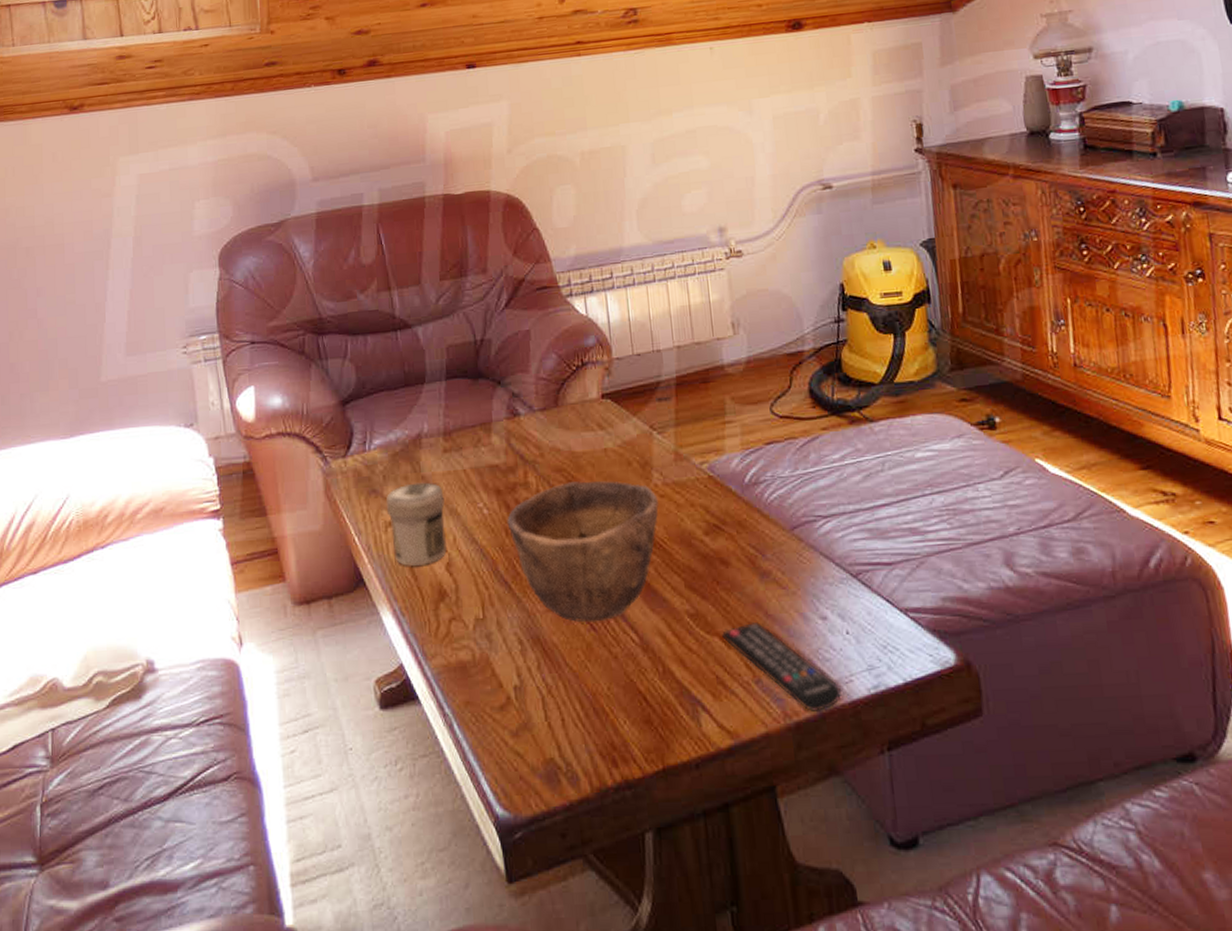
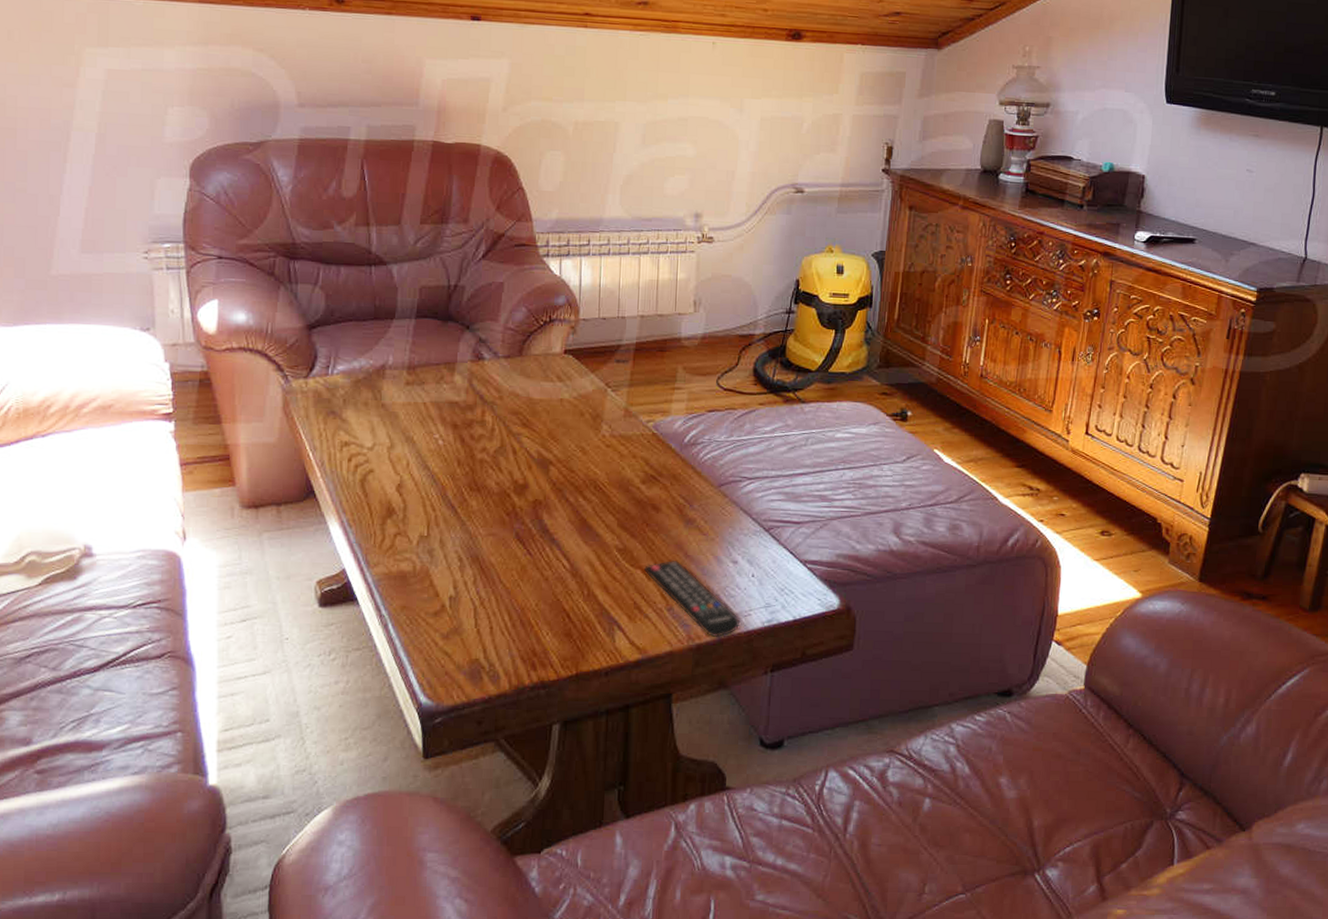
jar: present [387,482,447,566] -> none [344,409,402,484]
bowl: present [507,481,659,623] -> none [460,425,604,548]

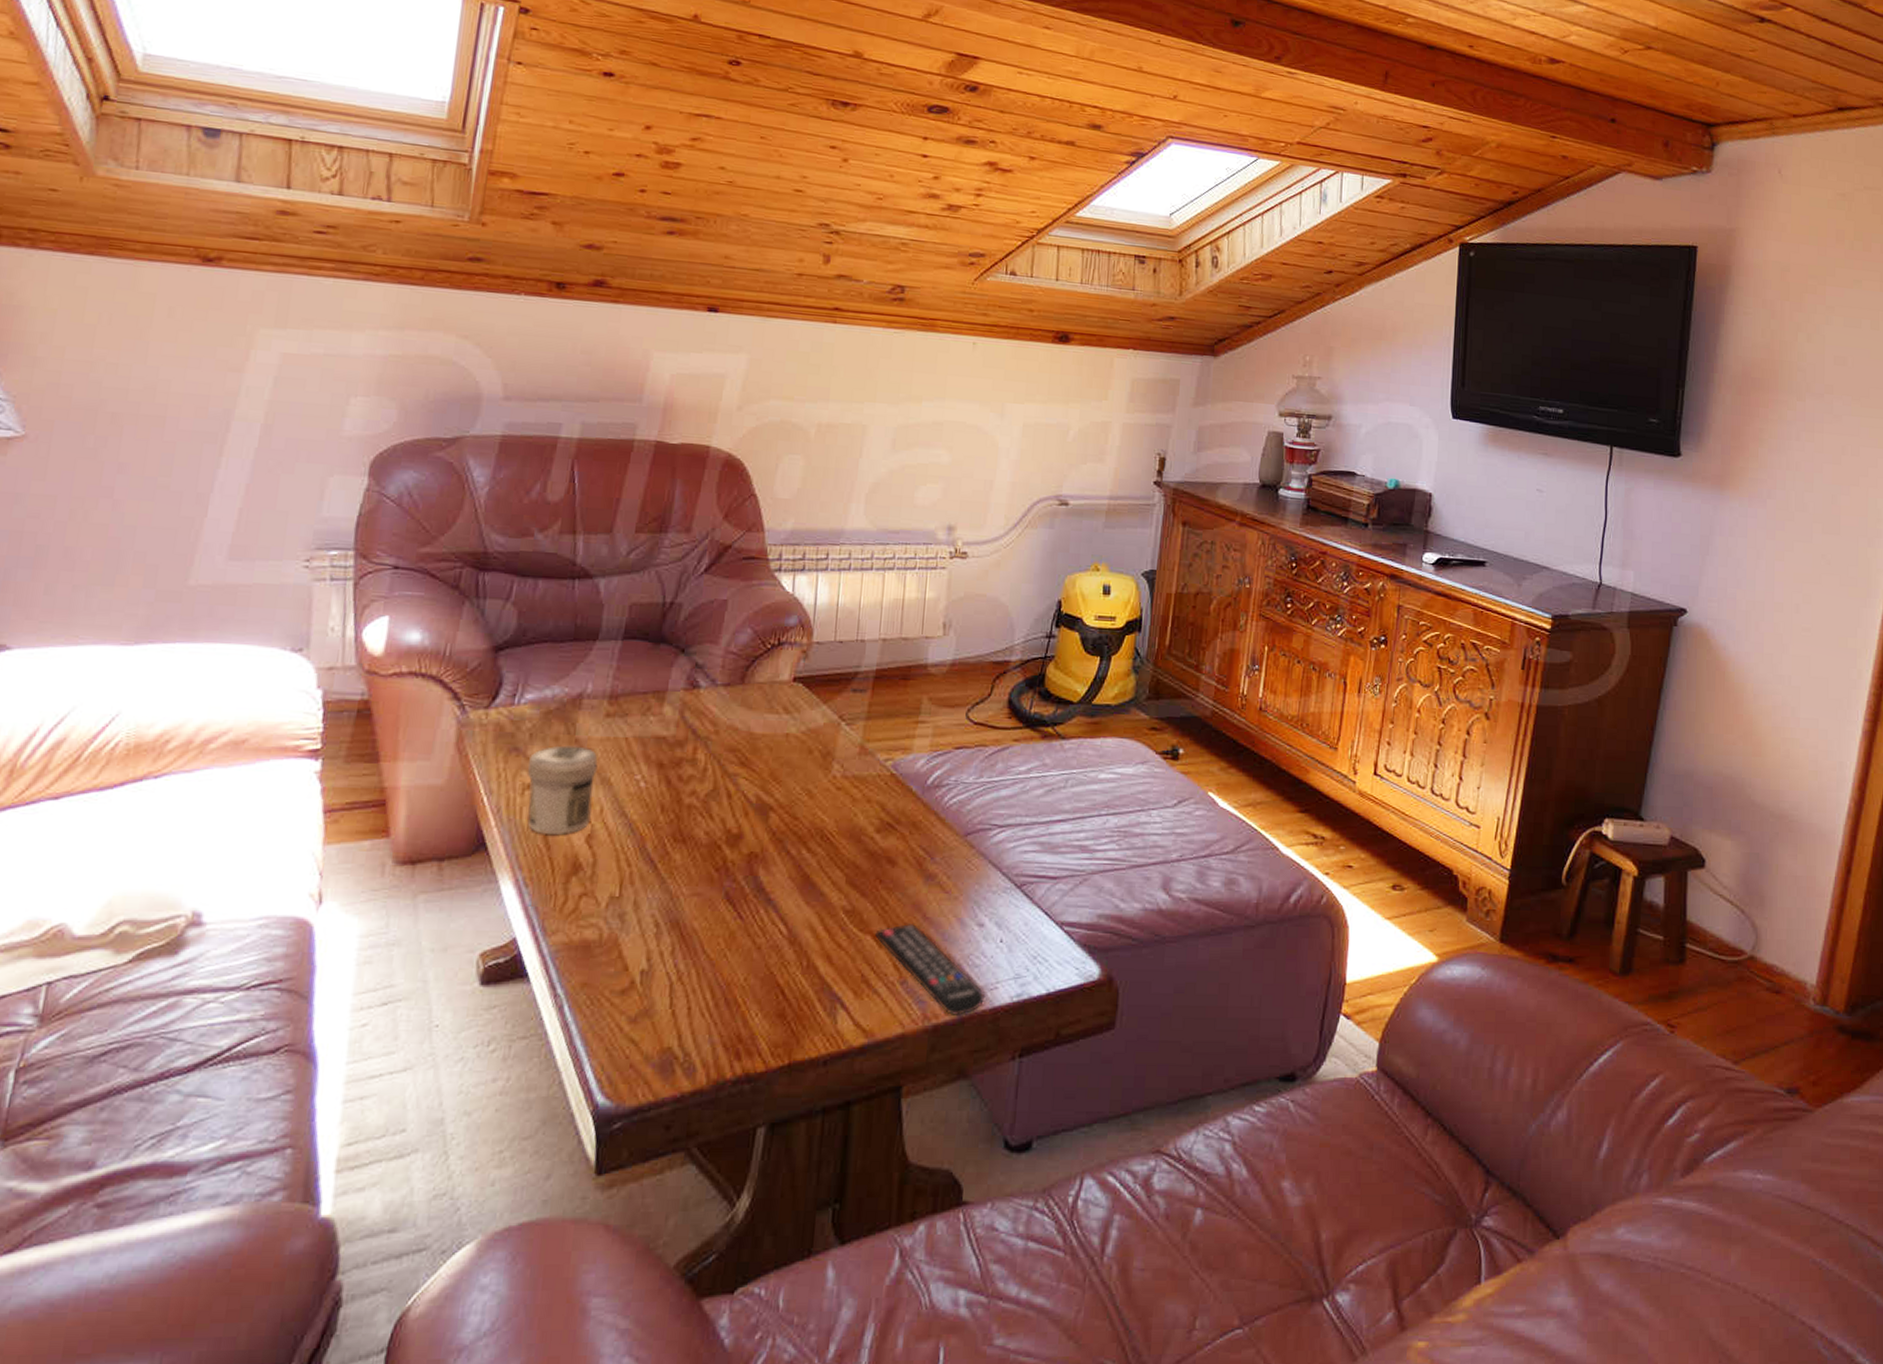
jar: none [344,409,402,484] -> present [527,745,598,834]

